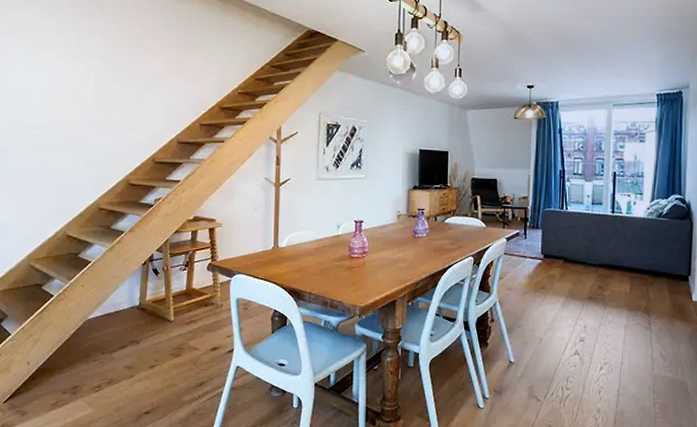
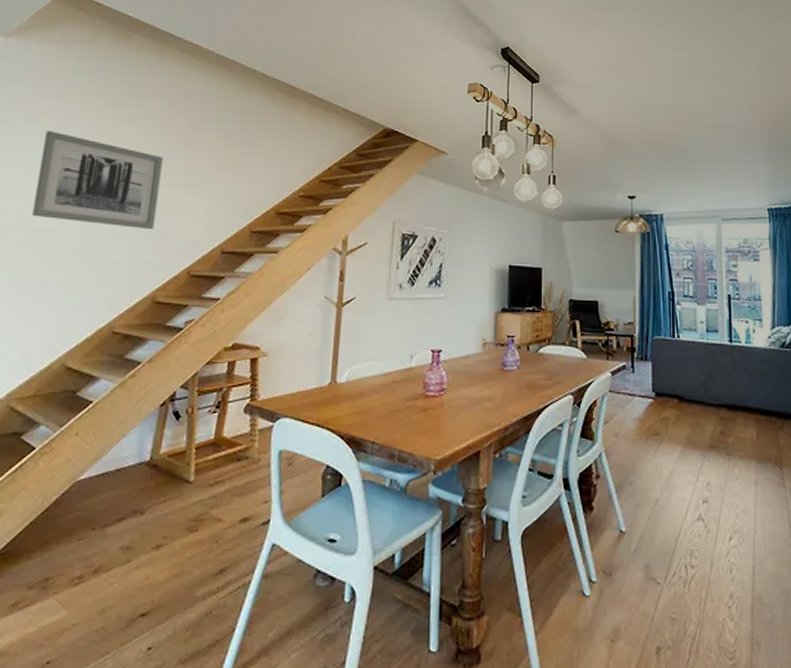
wall art: none [24,41,122,125] -> present [32,130,163,230]

